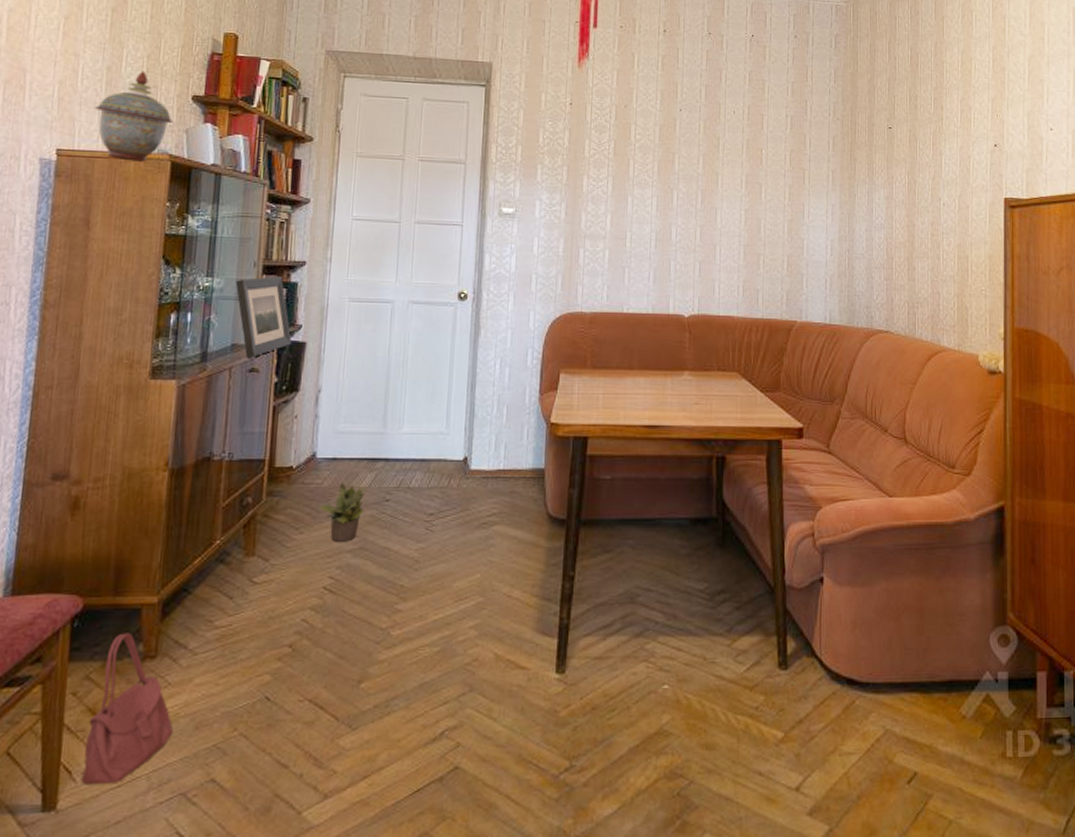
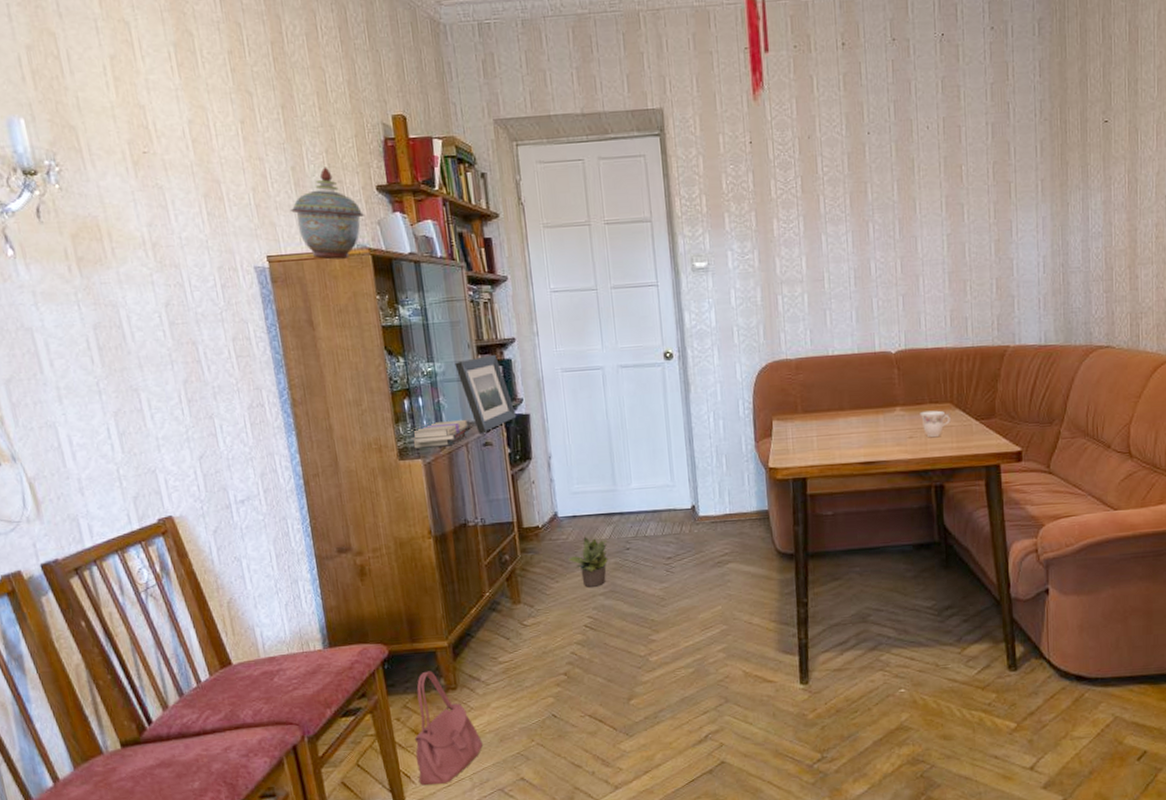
books: none [169,341,239,369] -> present [411,420,471,449]
teacup: none [707,378,736,406] -> present [919,410,951,438]

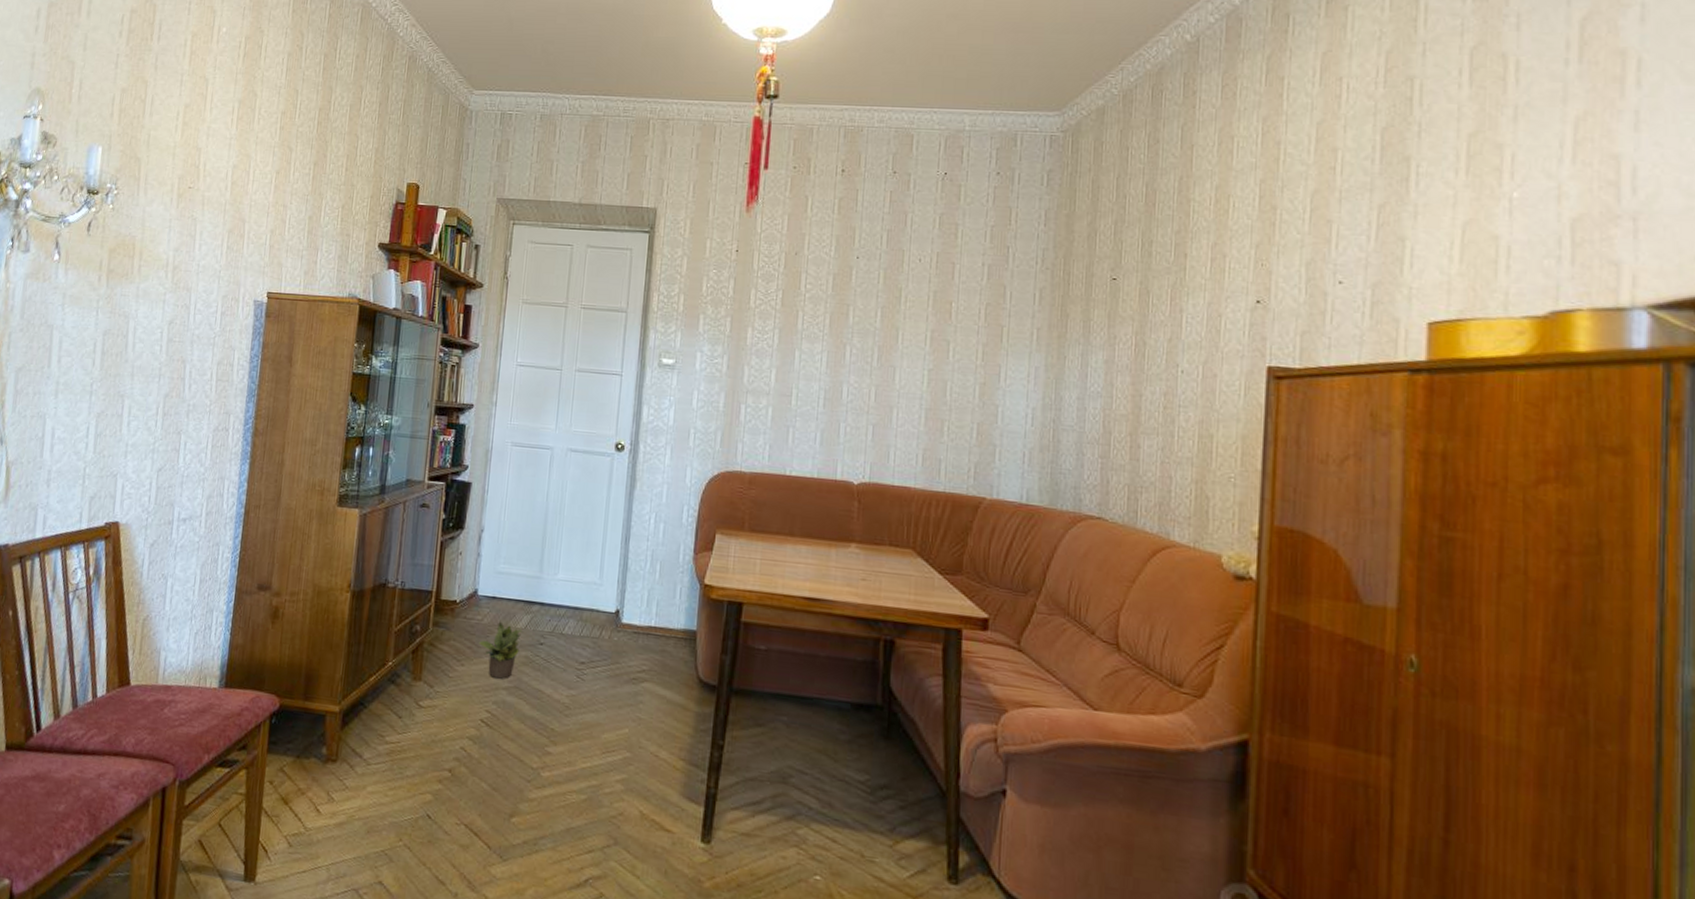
decorative jar: present [289,167,364,260] -> none [298,220,362,305]
books: present [411,420,471,449] -> none [354,474,413,501]
handbag: present [414,671,483,785] -> none [274,735,349,868]
picture frame: present [454,355,517,434] -> none [411,417,459,494]
teacup: present [919,410,951,438] -> none [876,553,911,585]

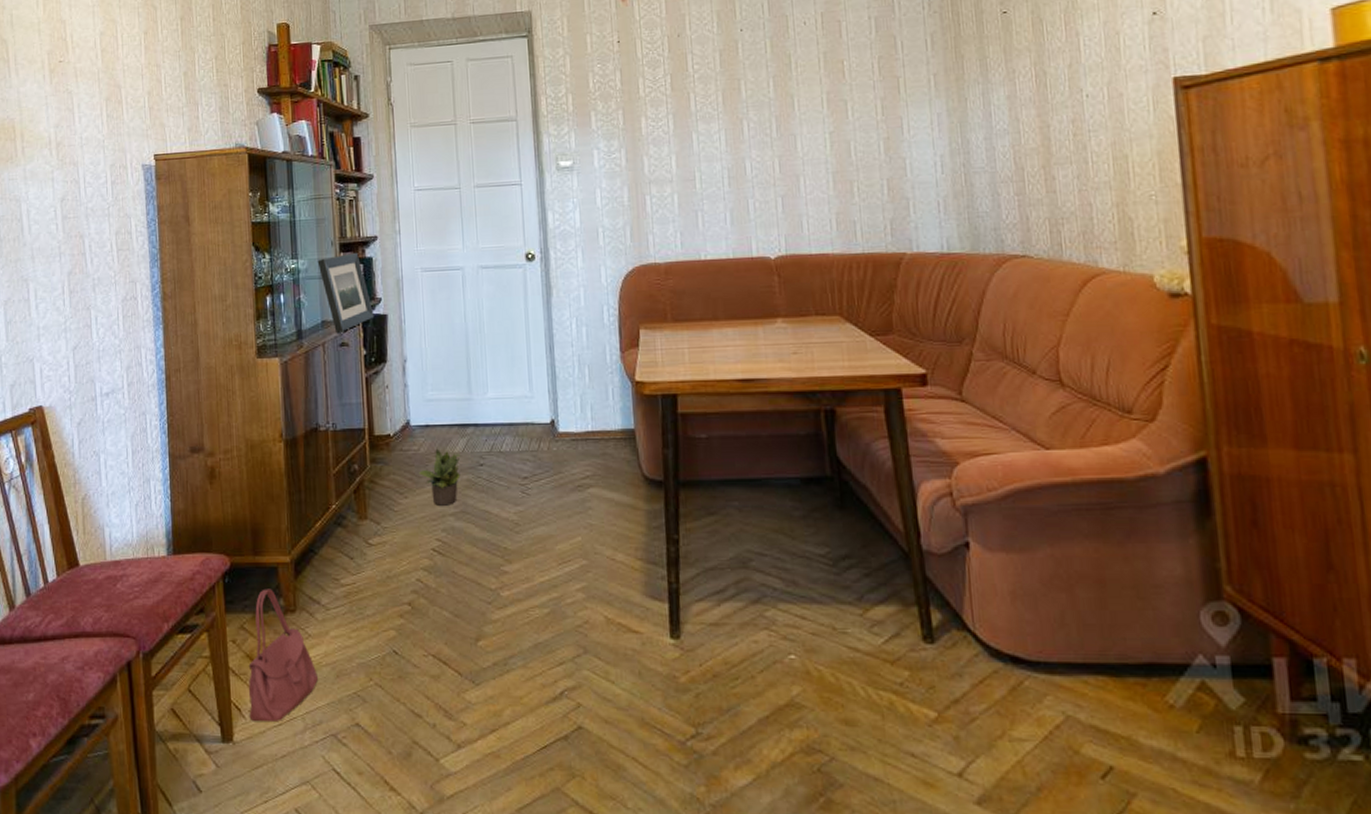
handbag: none [274,735,349,868] -> present [248,589,318,721]
picture frame: none [411,417,459,494] -> present [317,253,375,334]

